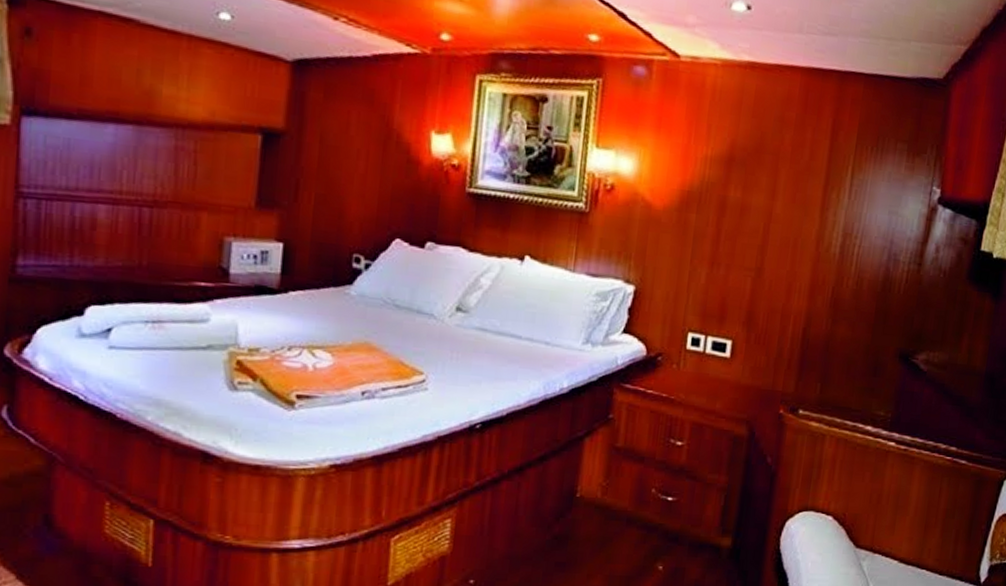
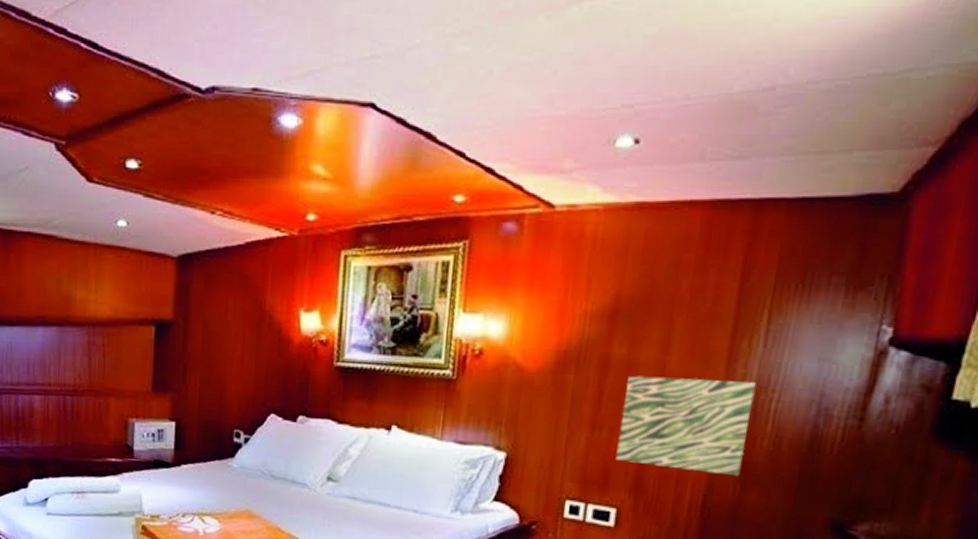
wall art: none [731,217,843,311] -> present [615,375,756,475]

